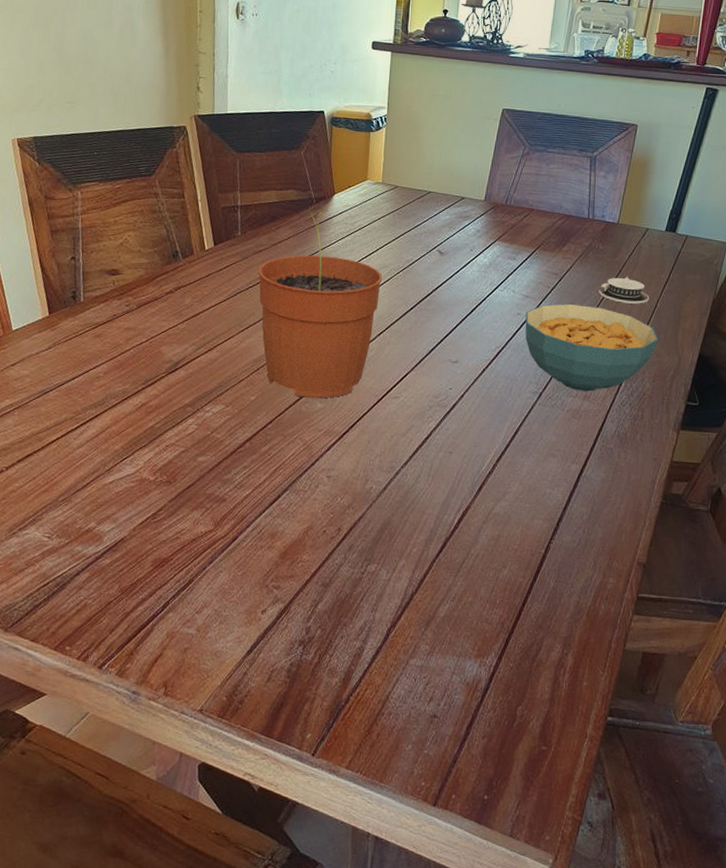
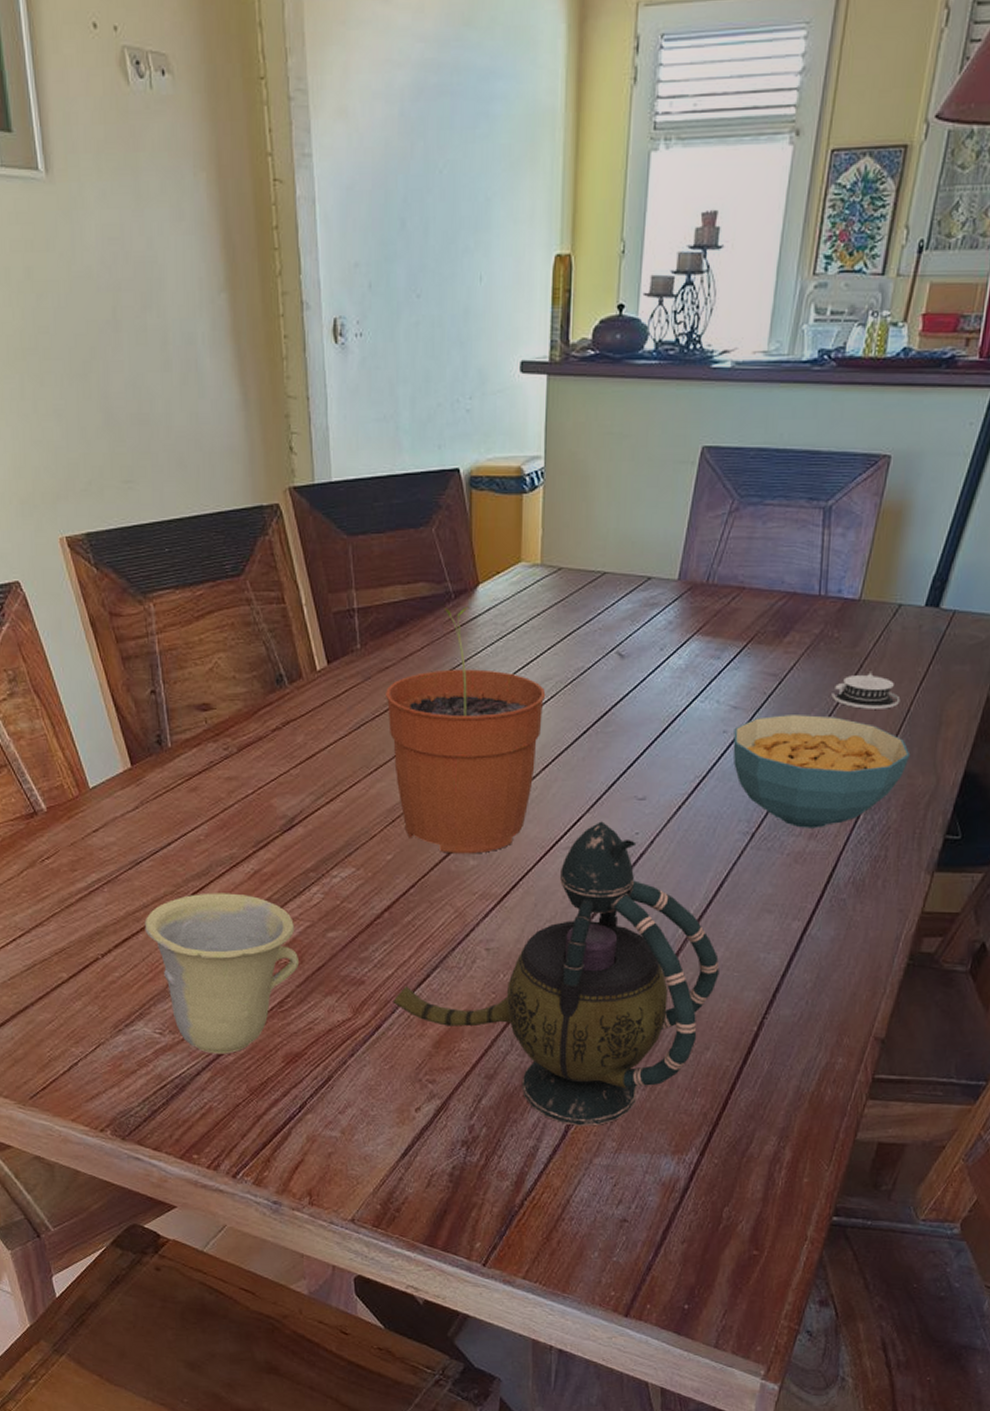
cup: none [45,420,173,558] -> present [144,893,300,1054]
teapot: none [248,378,515,631] -> present [393,821,720,1126]

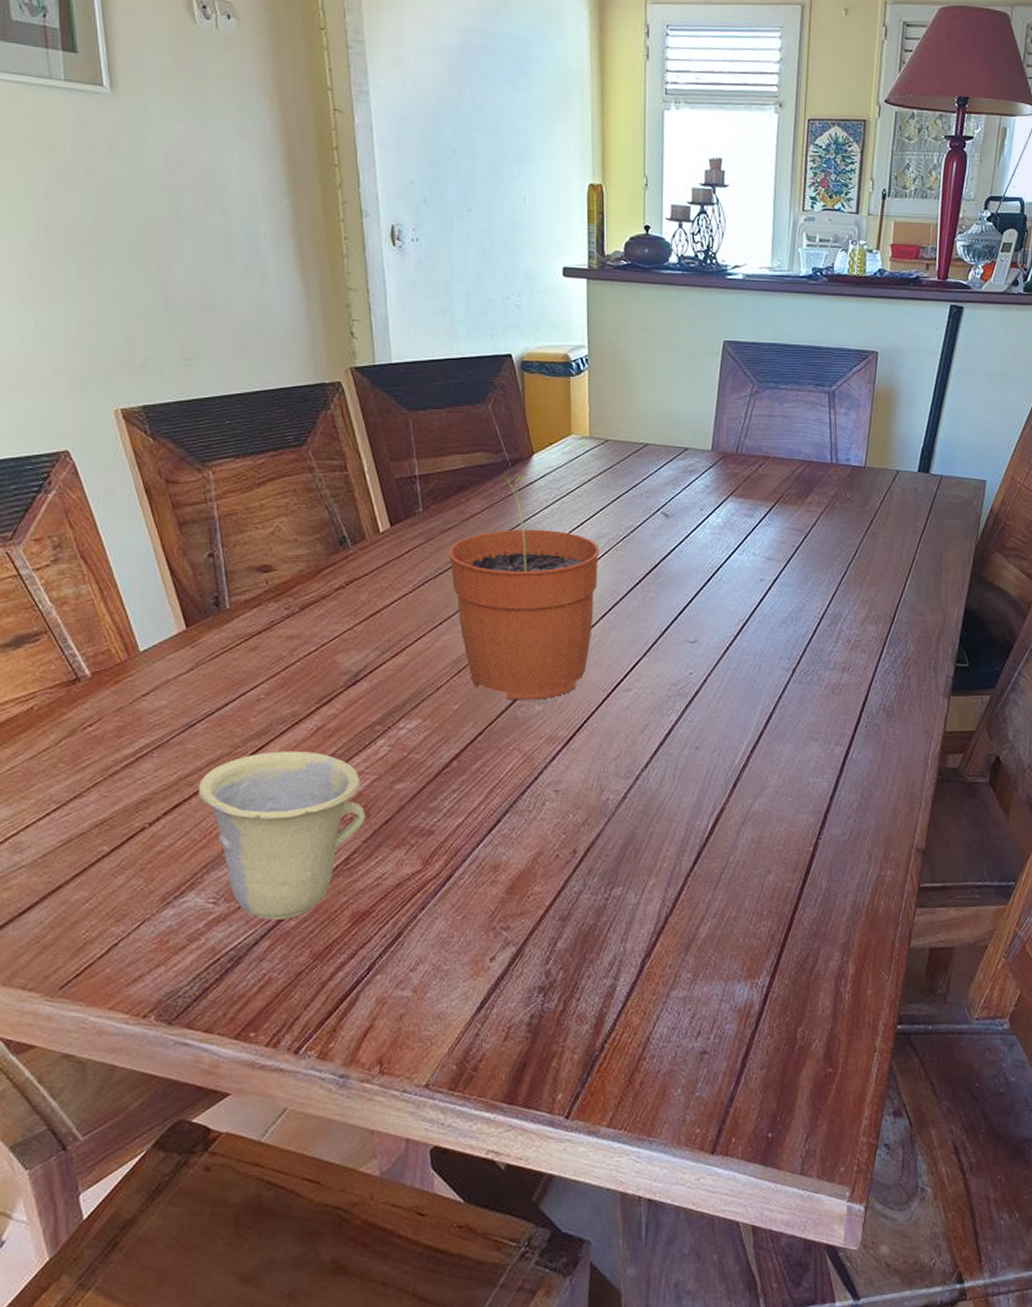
teapot: present [393,821,720,1126] -> none [464,664,775,960]
cereal bowl: present [733,715,911,828] -> none [770,564,920,663]
architectural model: present [831,671,901,709] -> none [849,526,907,558]

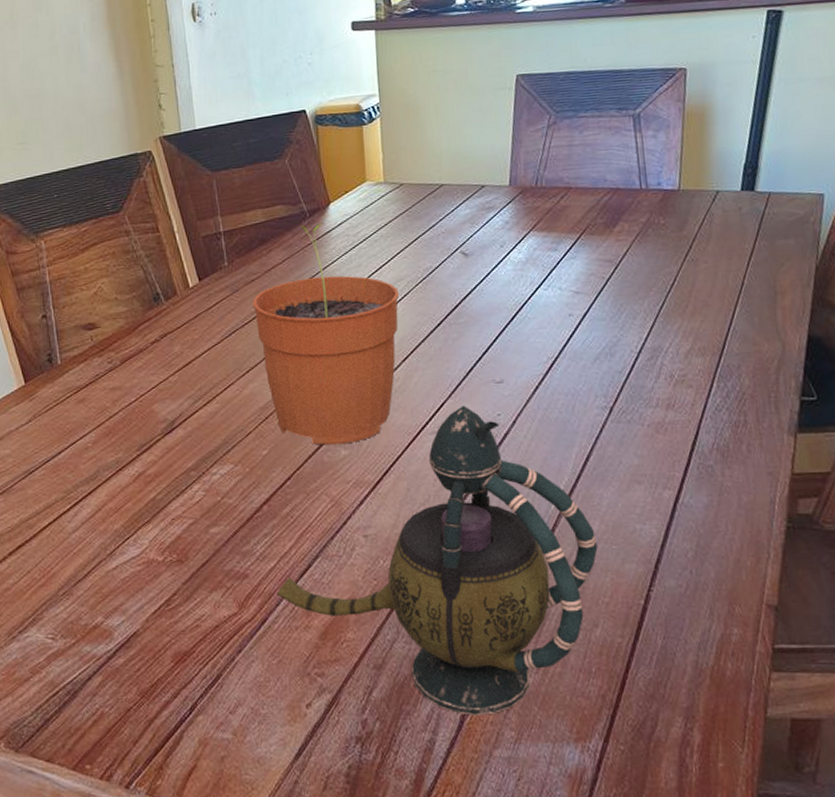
cup: present [198,750,366,920] -> none [37,495,185,657]
teapot: none [464,664,775,960] -> present [277,405,598,716]

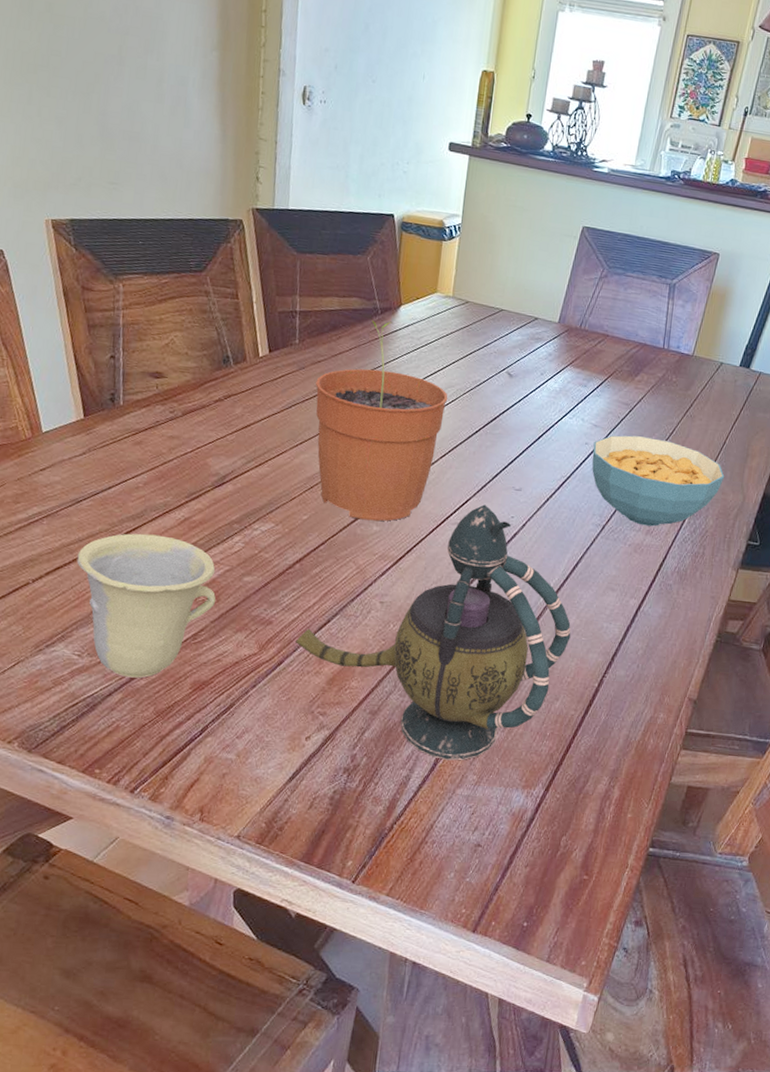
cup: none [37,495,185,657] -> present [76,533,216,678]
cereal bowl: none [579,294,752,400] -> present [592,435,725,527]

